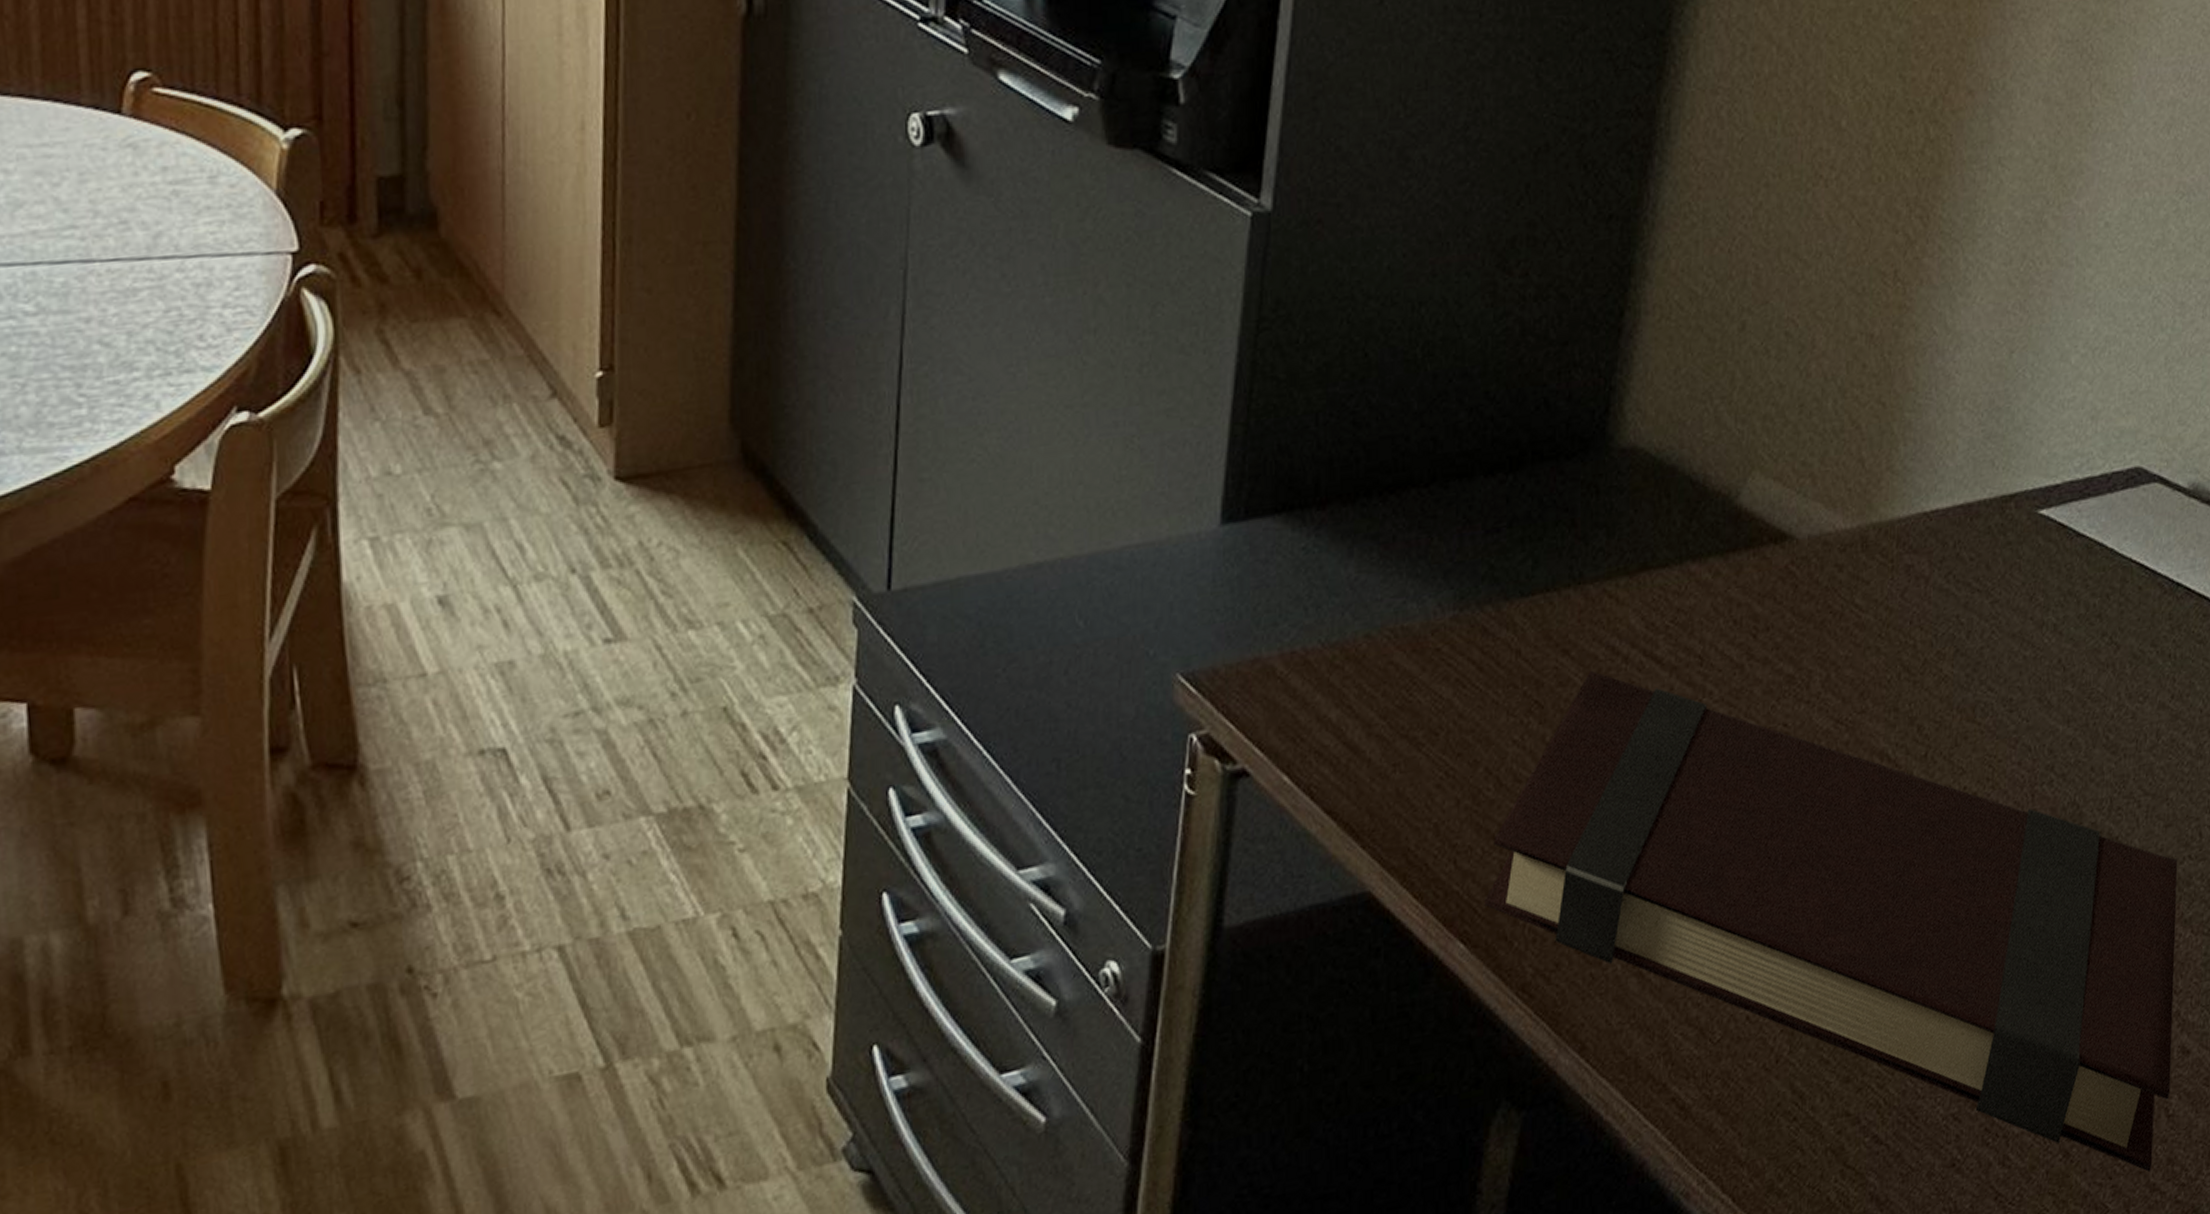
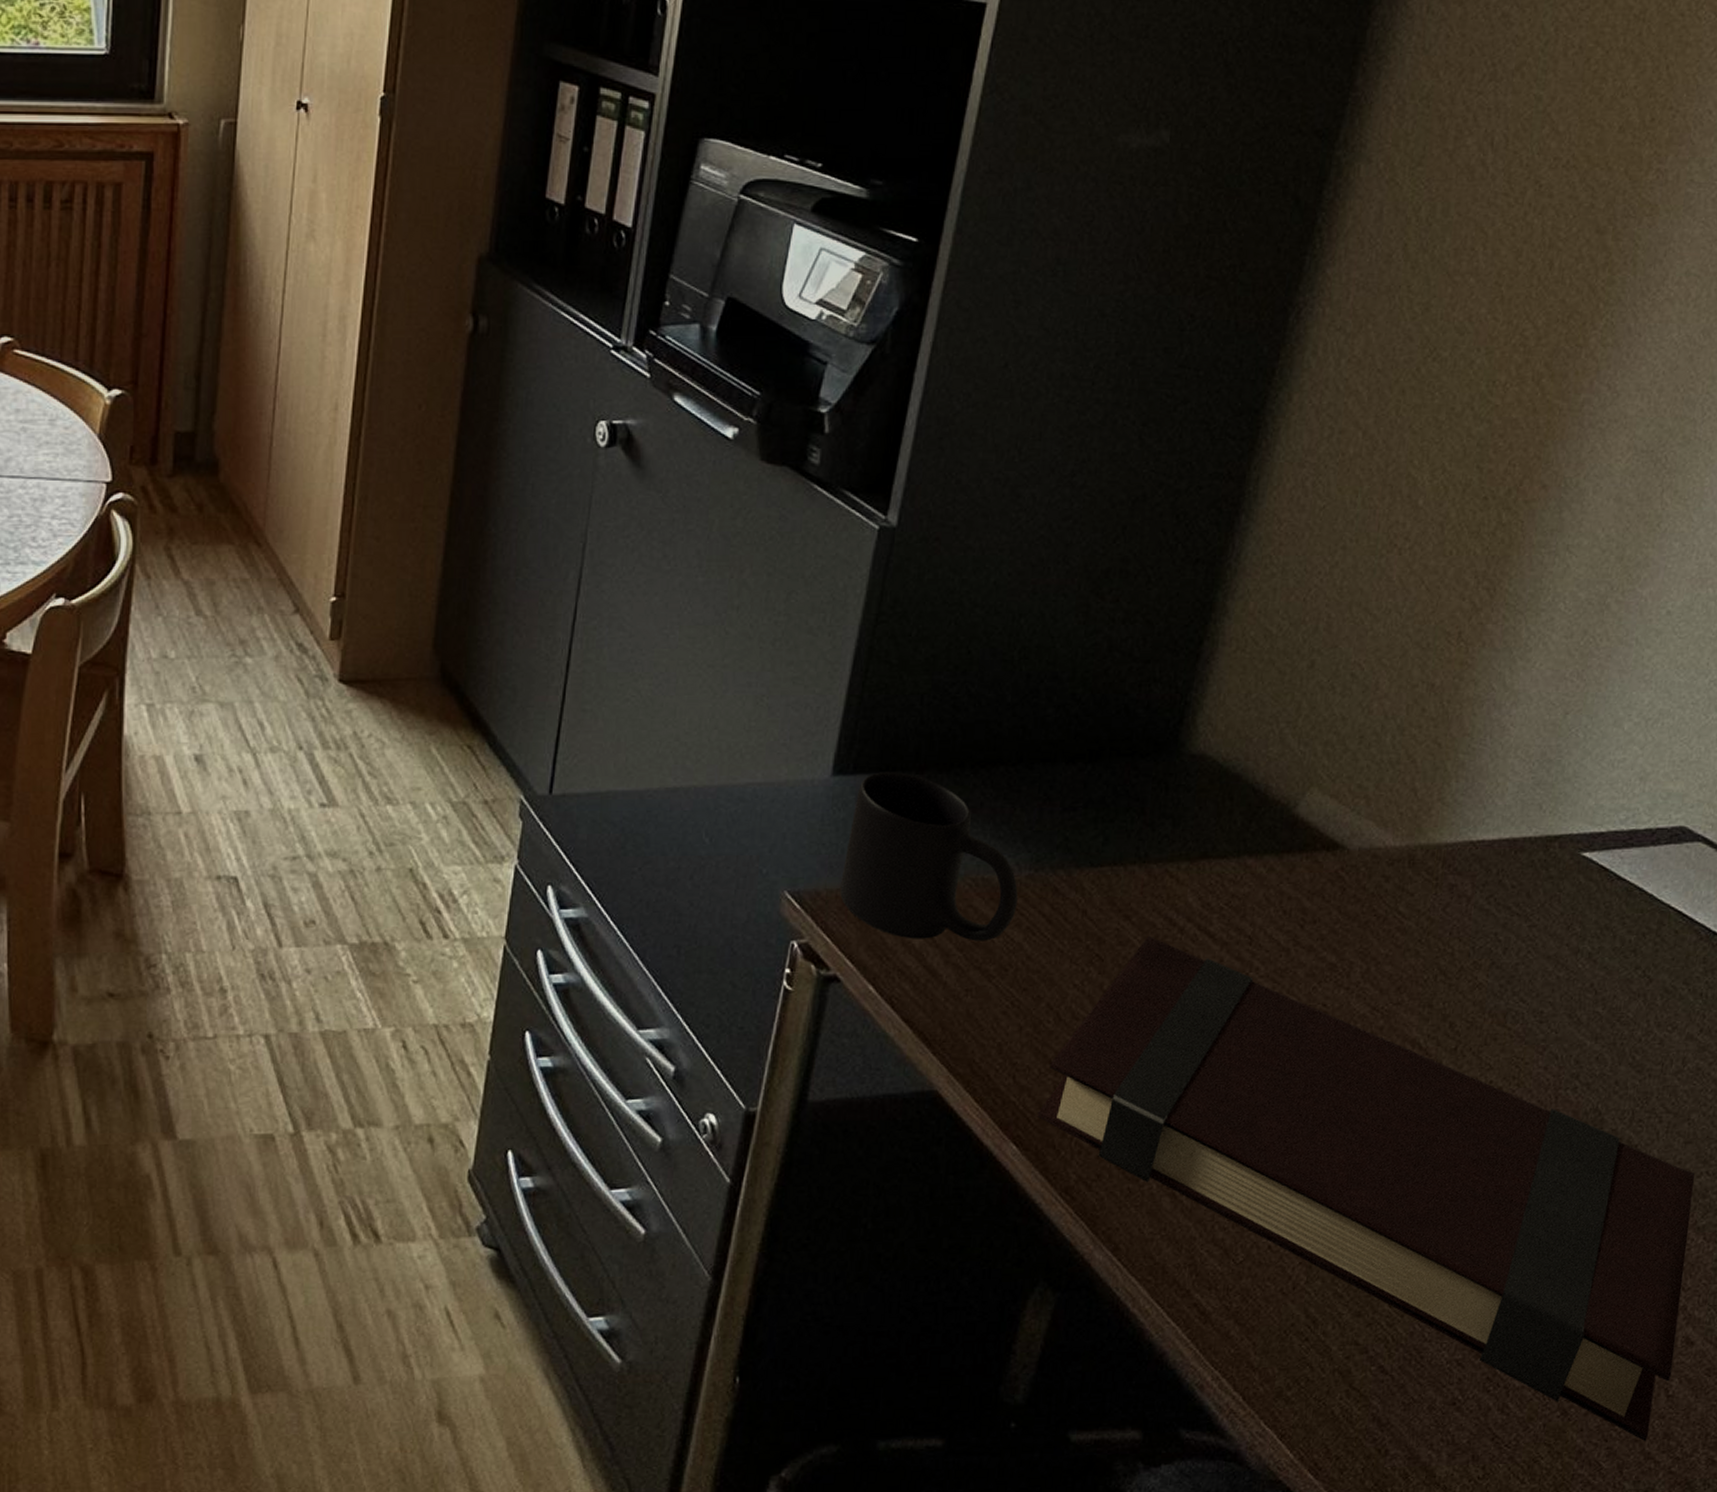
mug: none [1241,510,1443,713] -> present [840,772,1018,941]

